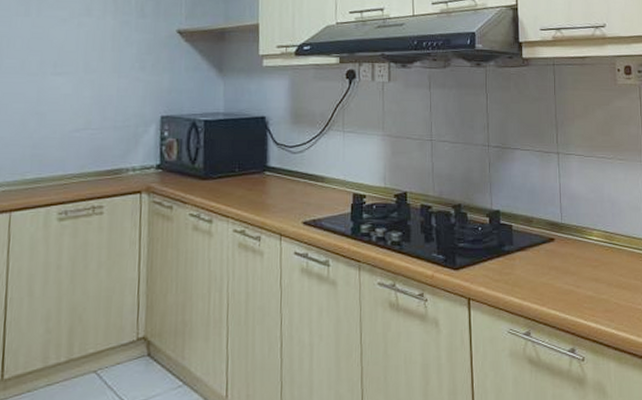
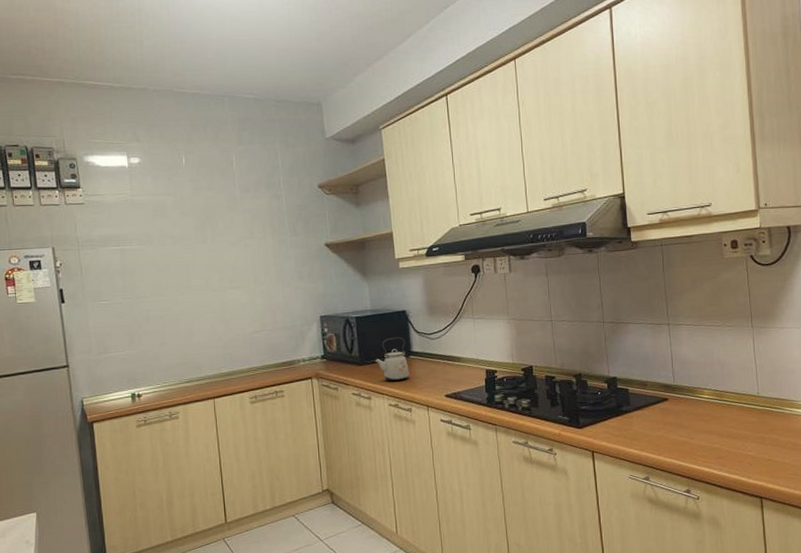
kettle: none [222,148,263,201] -> present [375,337,410,381]

